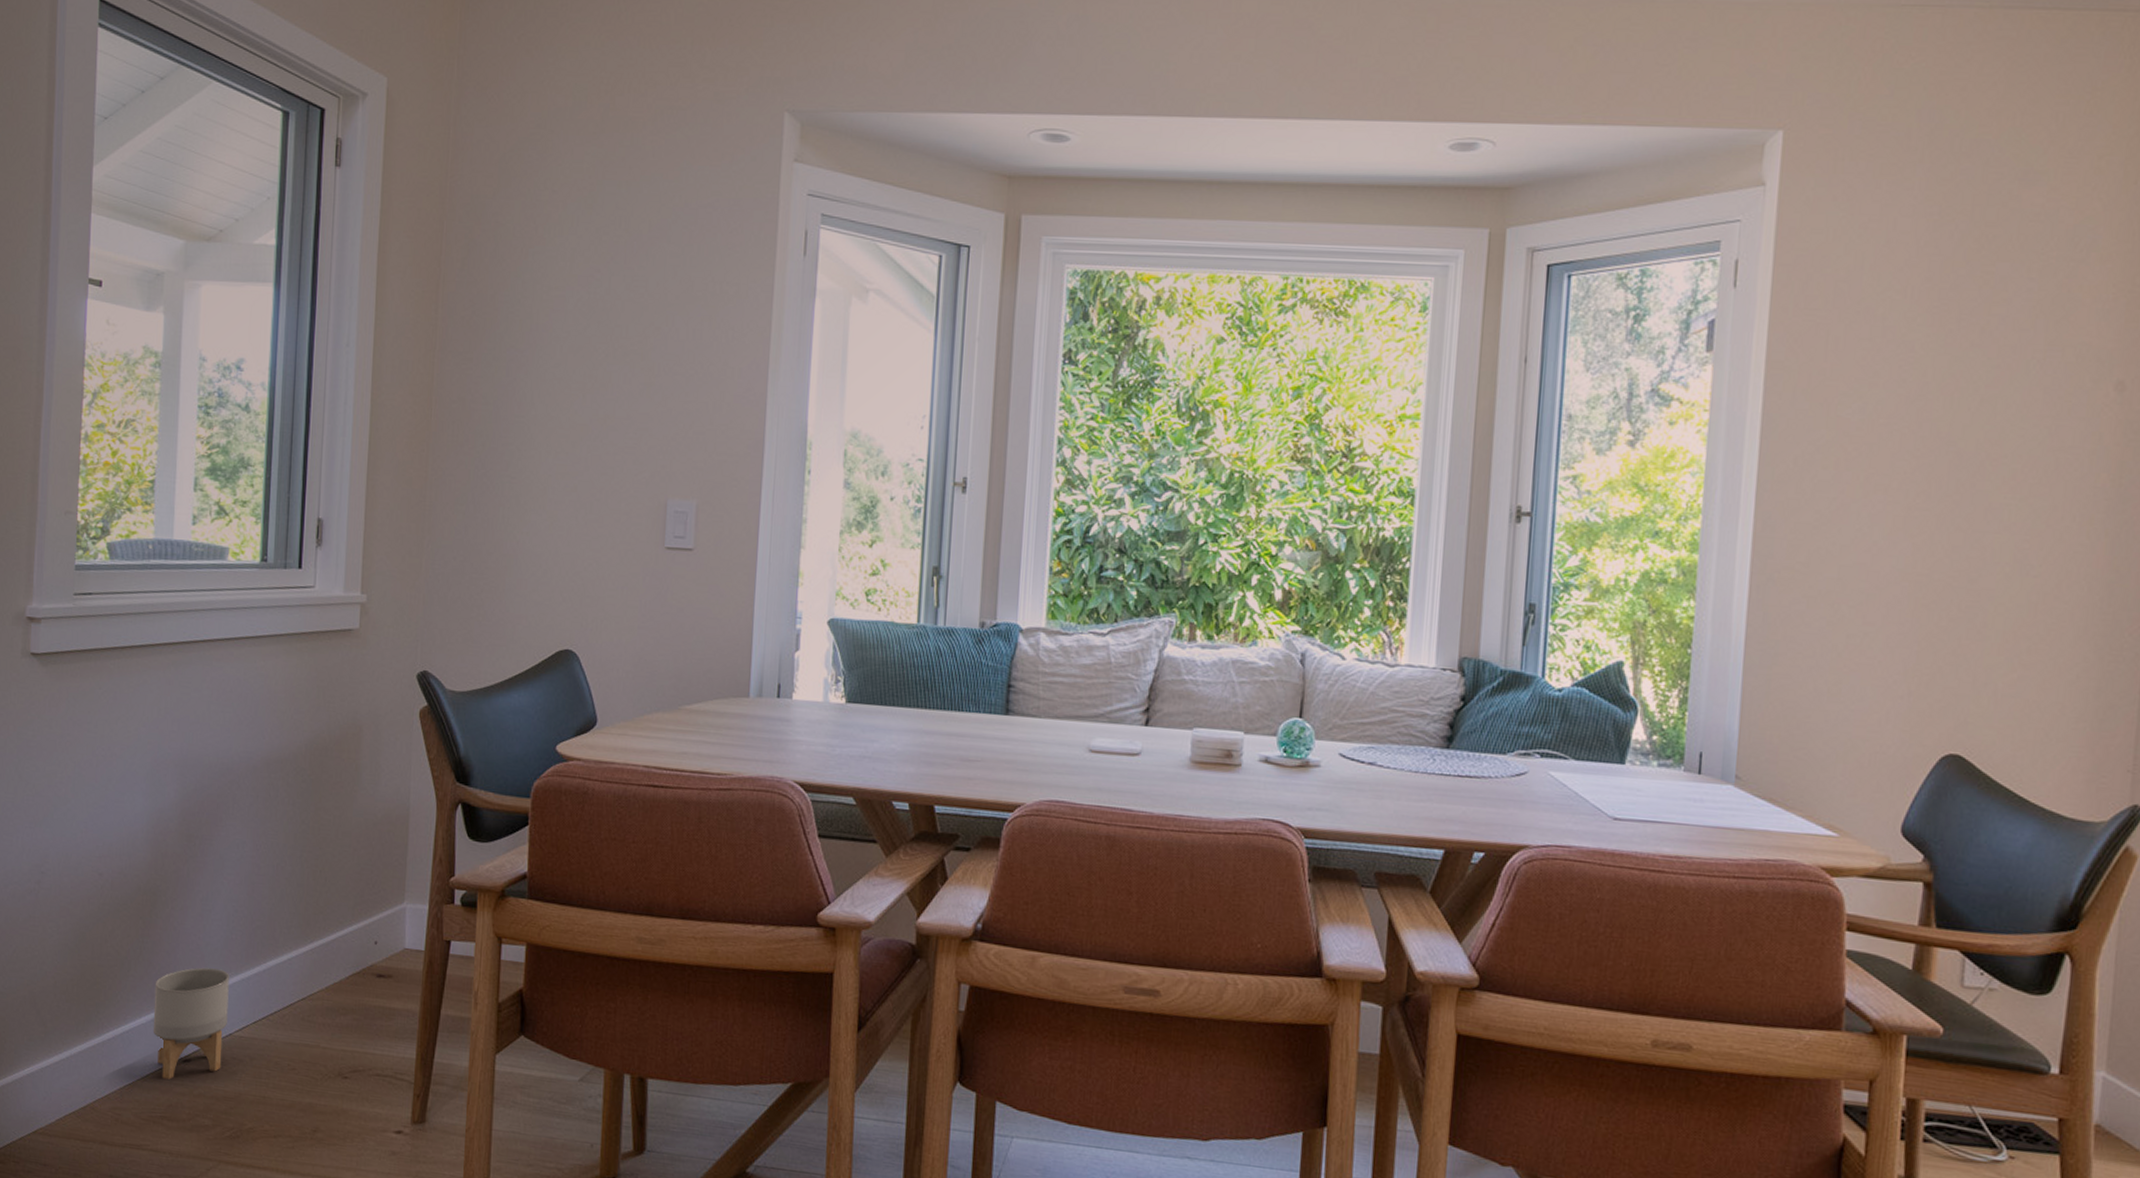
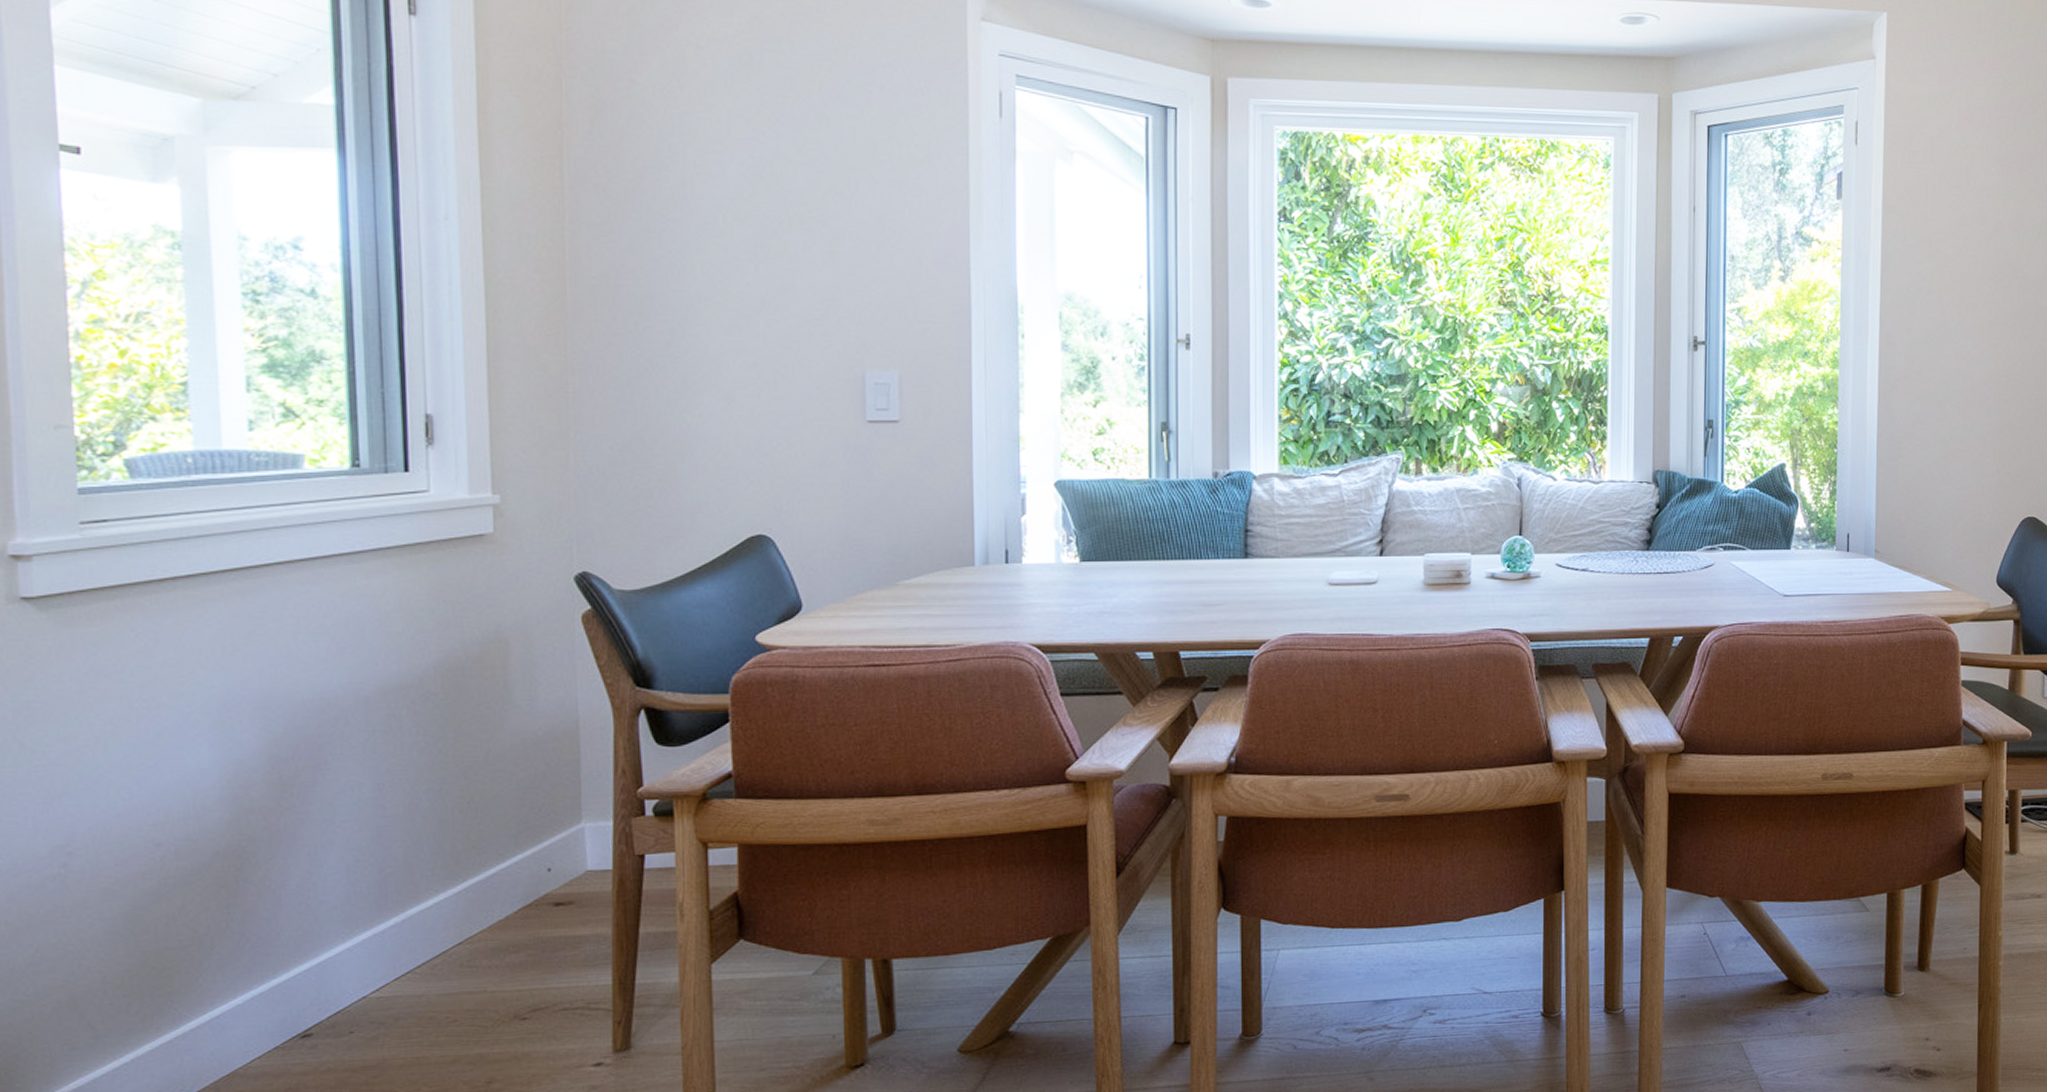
planter: present [153,967,229,1080] -> none [251,928,359,1061]

